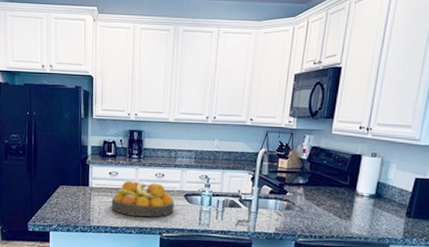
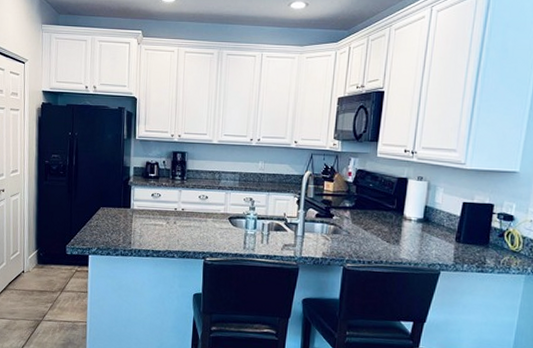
fruit bowl: present [111,180,174,217] -> none [153,202,218,241]

